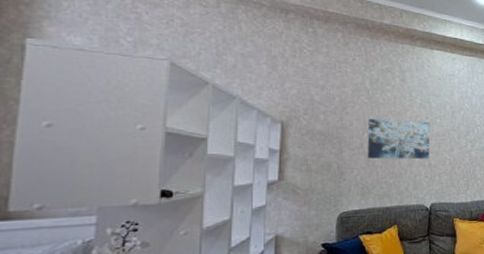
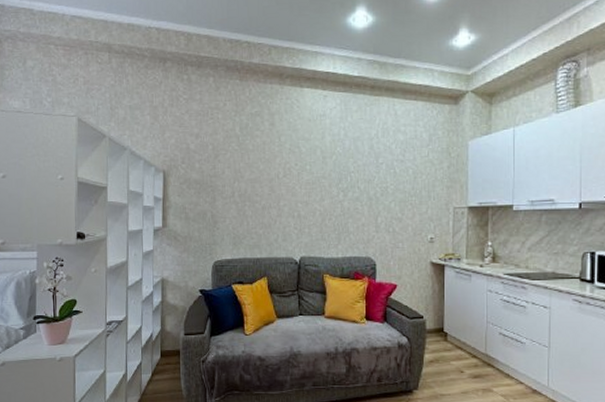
wall art: present [367,118,431,160] -> none [238,166,300,210]

